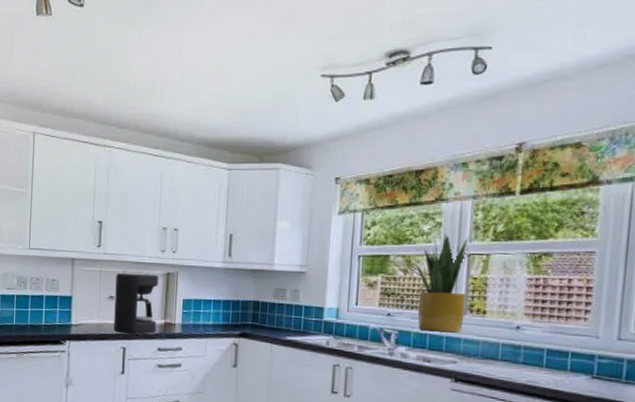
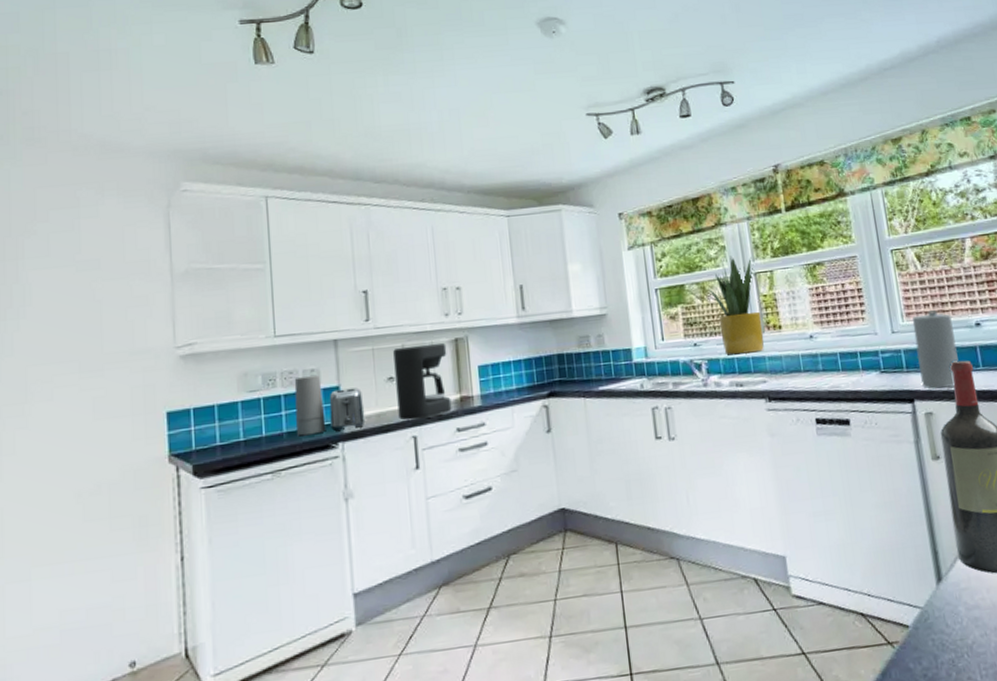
canister: none [37,284,59,331] -> present [294,375,326,437]
toaster: none [62,299,89,332] -> present [329,387,366,432]

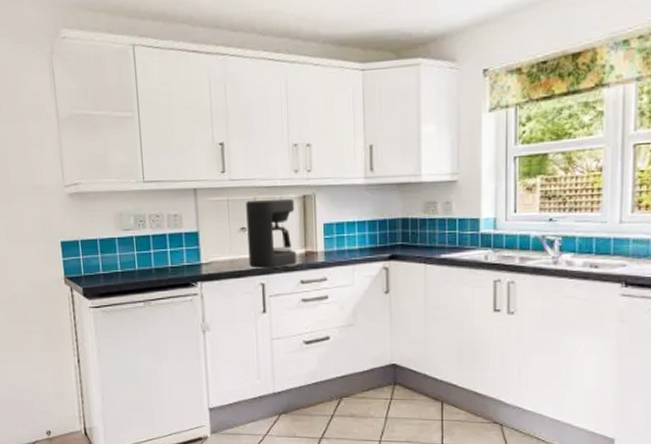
canister: present [294,375,326,437] -> none [160,220,187,273]
toaster: present [329,387,366,432] -> none [189,234,220,273]
planter: present [708,255,764,355] -> none [574,122,635,234]

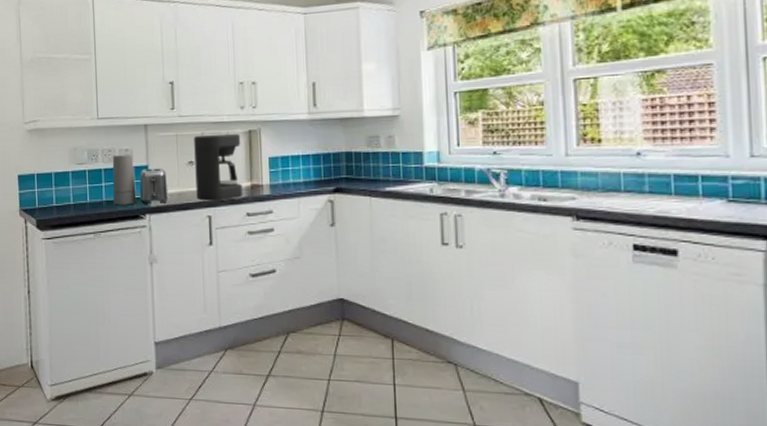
canister: none [160,220,187,273] -> present [112,155,137,206]
toaster: none [189,234,220,273] -> present [139,168,169,205]

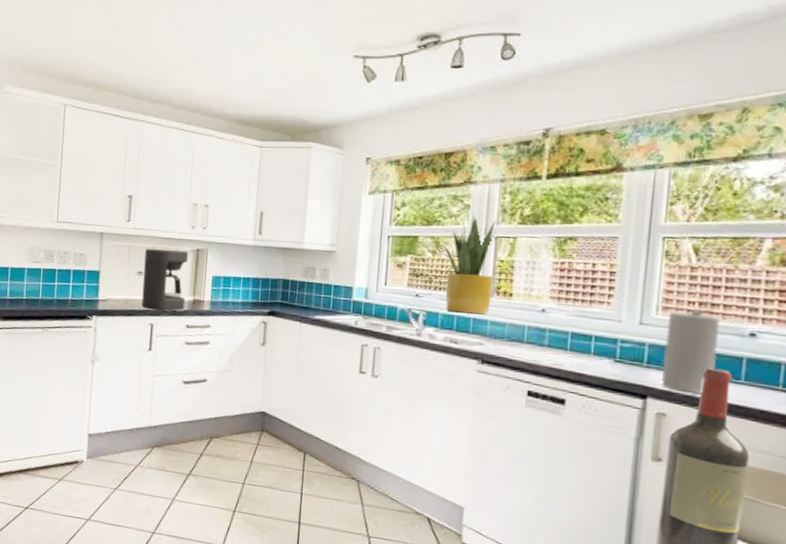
canister: present [112,155,137,206] -> none [64,258,87,306]
toaster: present [139,168,169,205] -> none [89,273,117,308]
planter: none [515,59,578,167] -> present [442,215,497,315]

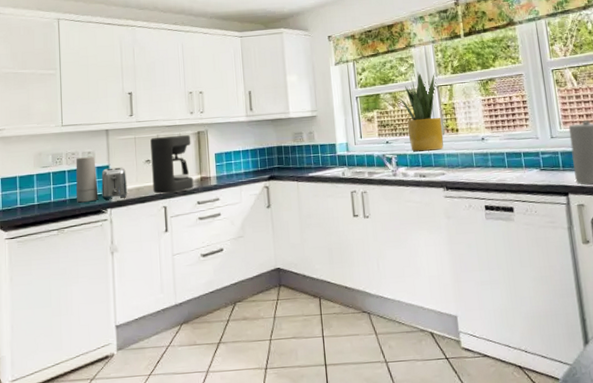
canister: none [64,258,87,306] -> present [75,157,99,203]
toaster: none [89,273,117,308] -> present [101,167,128,201]

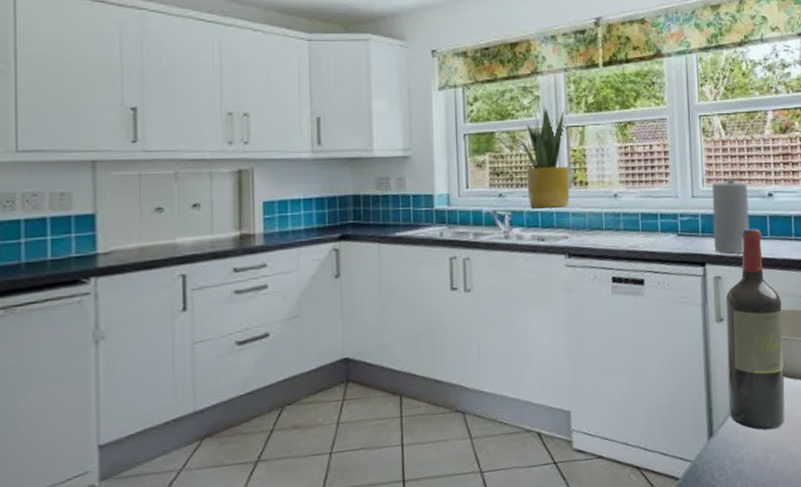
canister: present [75,157,99,203] -> none [38,200,76,268]
toaster: present [101,167,128,201] -> none [81,216,125,266]
coffee maker: present [150,135,194,194] -> none [164,173,230,257]

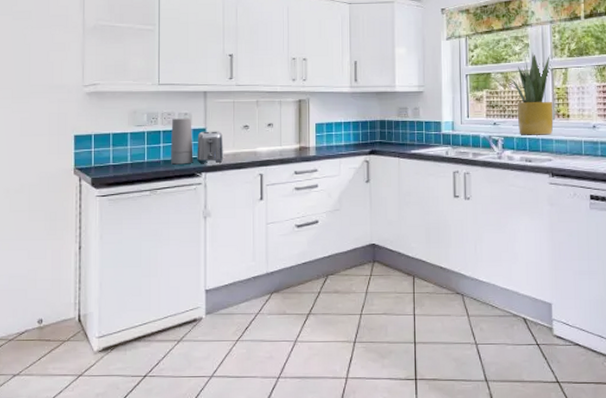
canister: none [38,200,76,268] -> present [171,118,193,165]
toaster: none [81,216,125,266] -> present [197,131,224,164]

